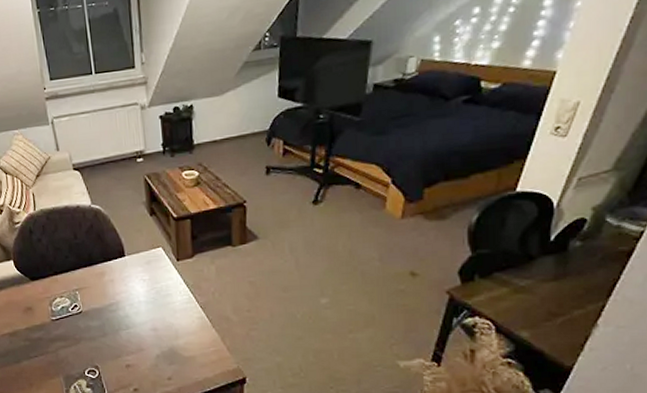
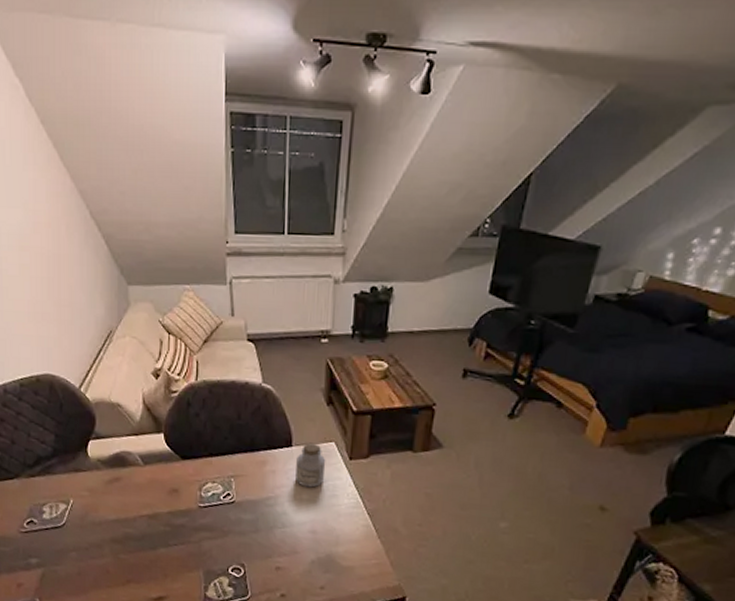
jar: none [130,250,157,291] -> present [295,442,326,488]

